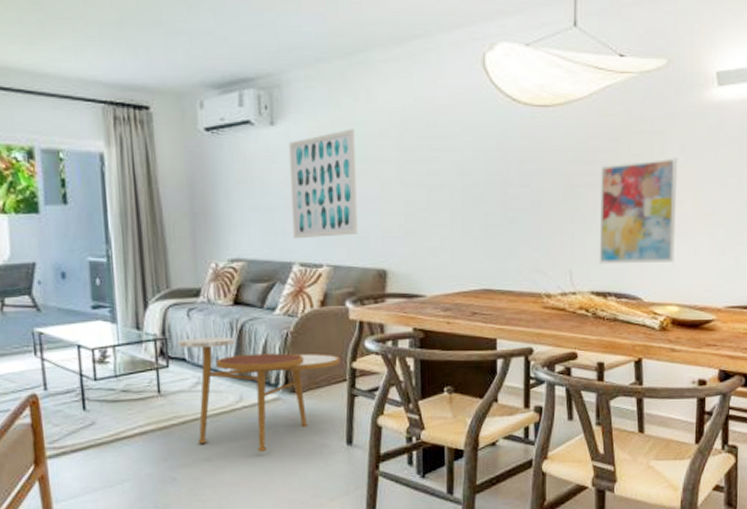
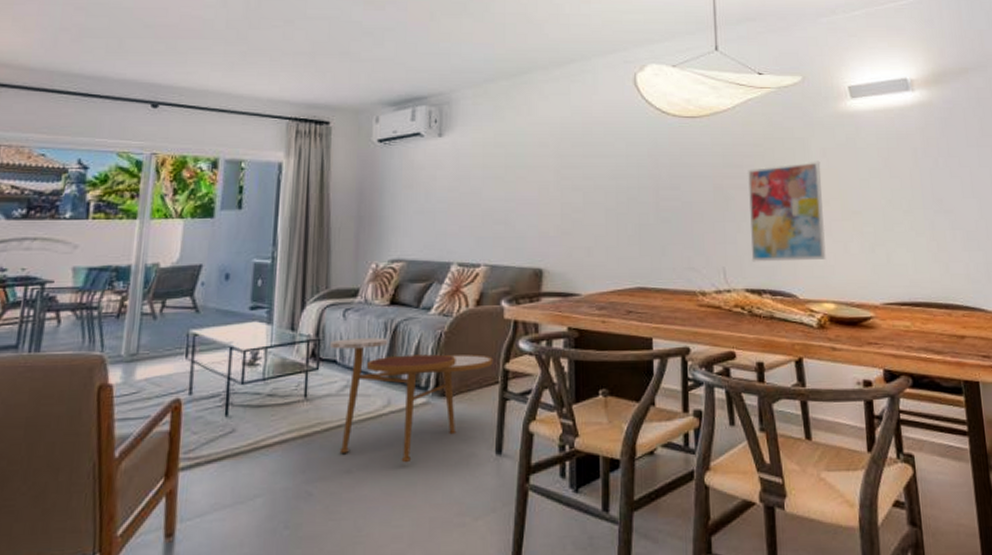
wall art: present [288,129,358,239] -> none [453,139,516,240]

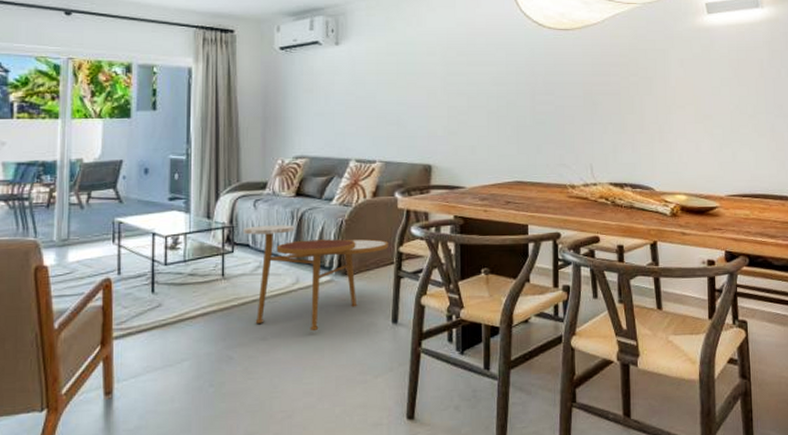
wall art: present [747,161,826,262] -> none [613,70,680,159]

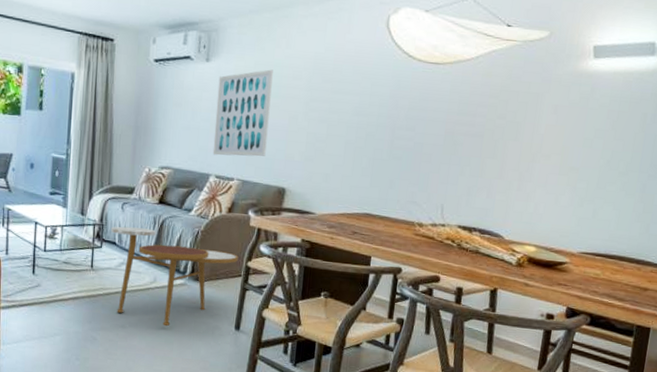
wall art: none [350,48,407,139] -> present [212,69,273,157]

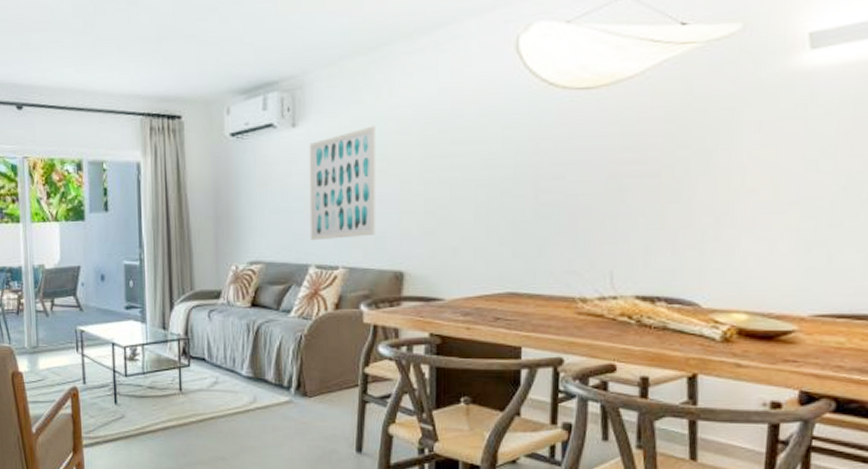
side table: present [111,226,239,327] -> none [199,338,353,455]

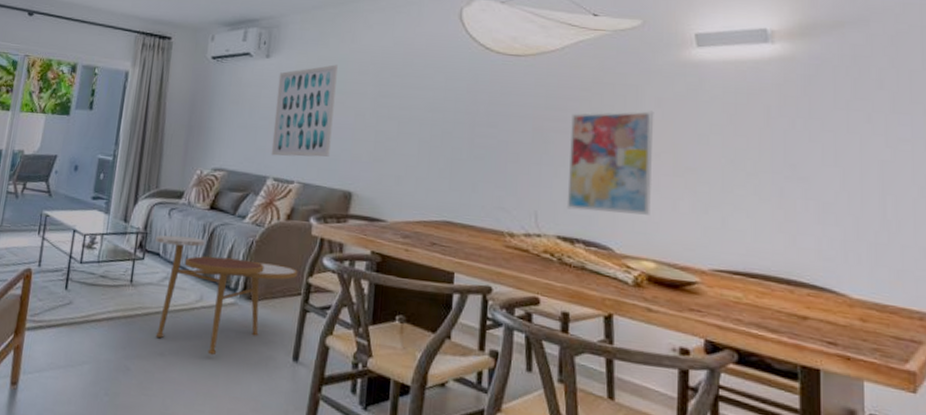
side table: none [199,338,353,455] -> present [155,235,298,356]
wall art: none [646,137,753,265] -> present [566,110,654,215]

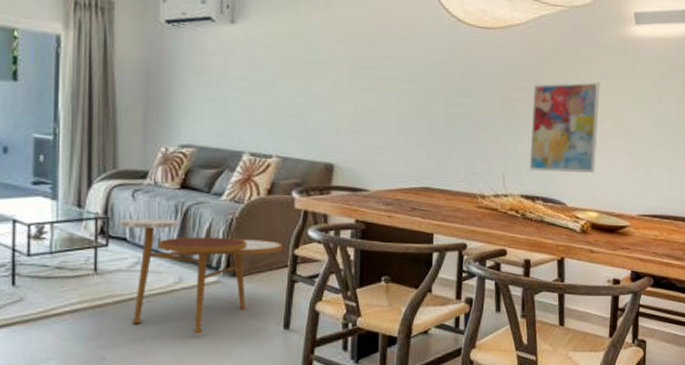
wall art: present [271,64,338,157] -> none [245,33,311,130]

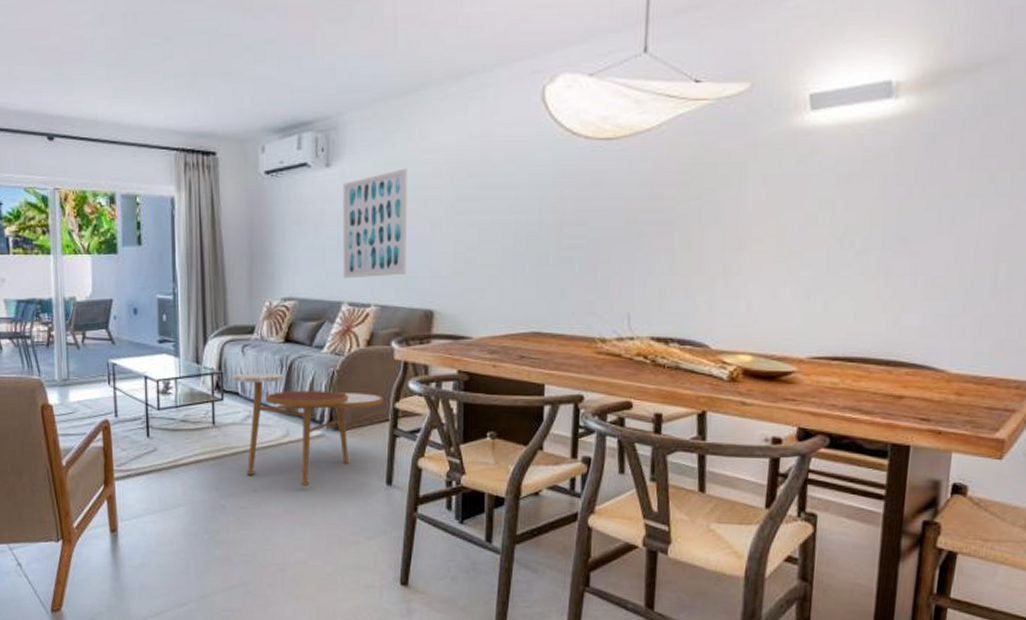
wall art: none [245,33,311,130] -> present [342,168,407,279]
wall art: present [529,81,601,173] -> none [661,190,759,308]

